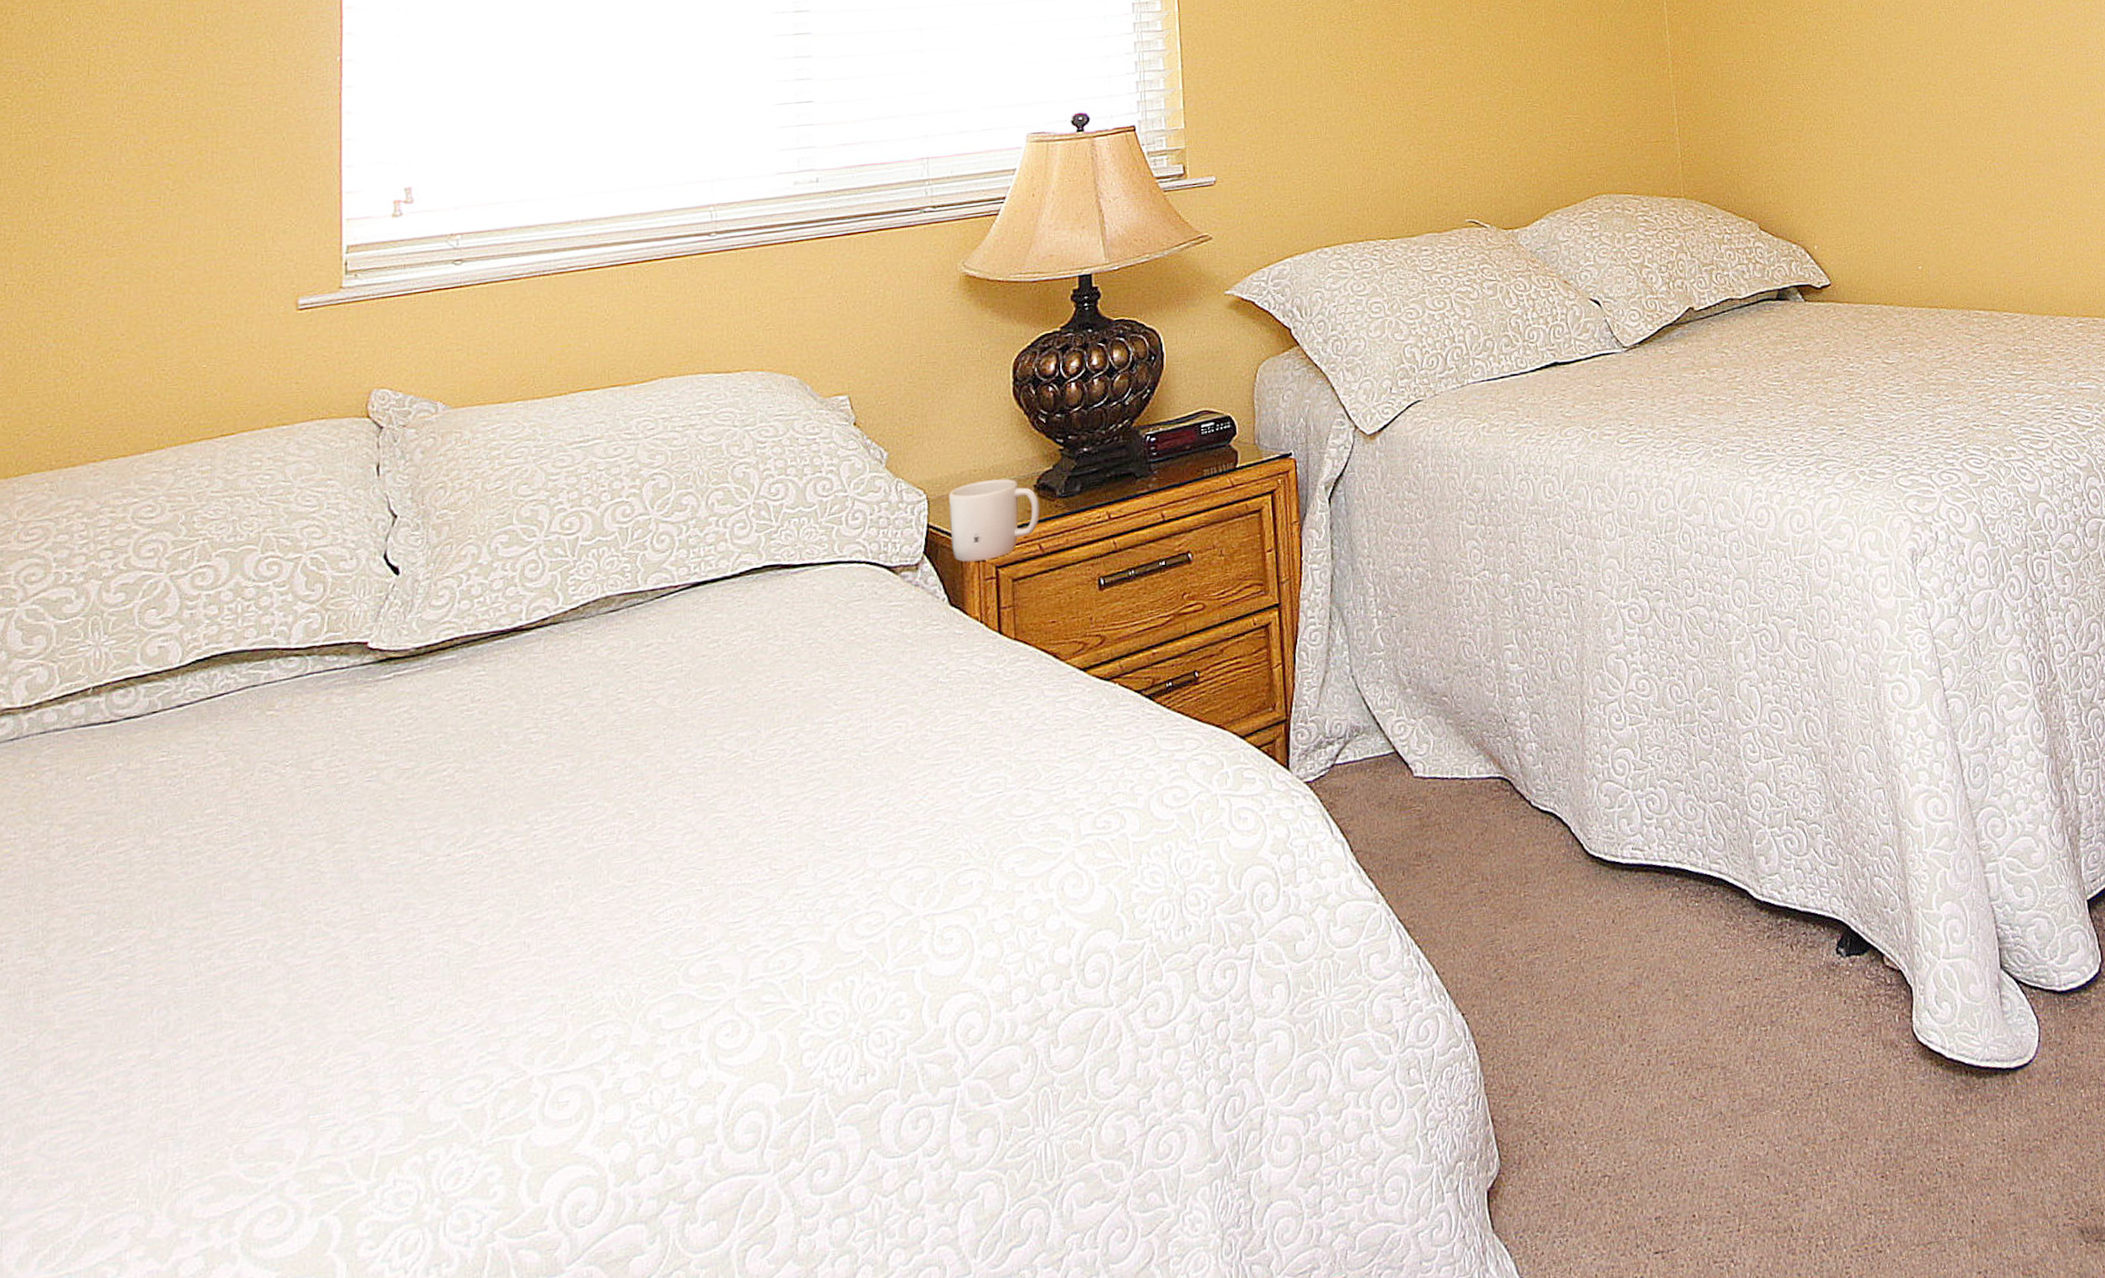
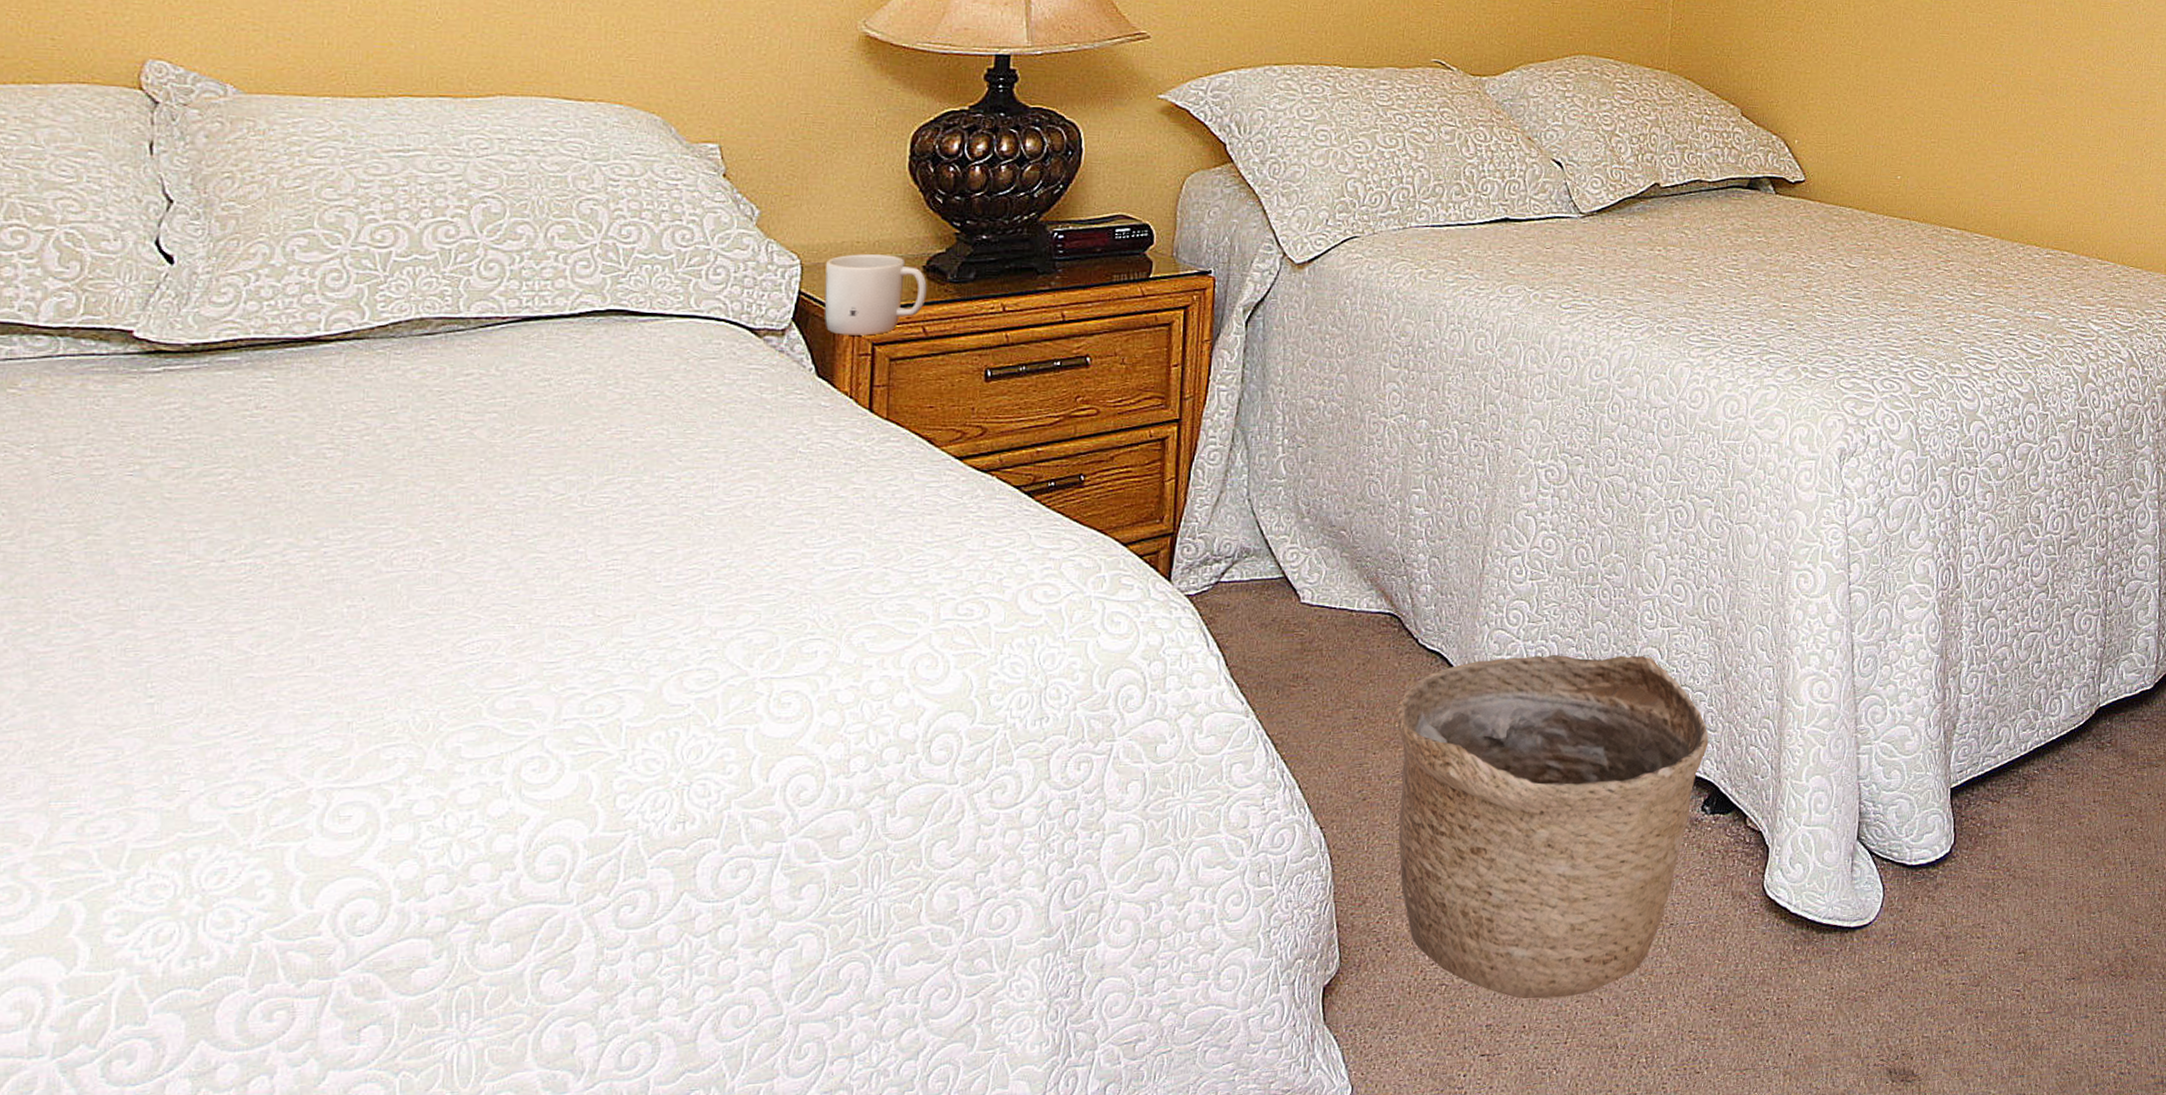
basket: none [1519,792,1832,1185] -> present [1395,654,1709,1000]

